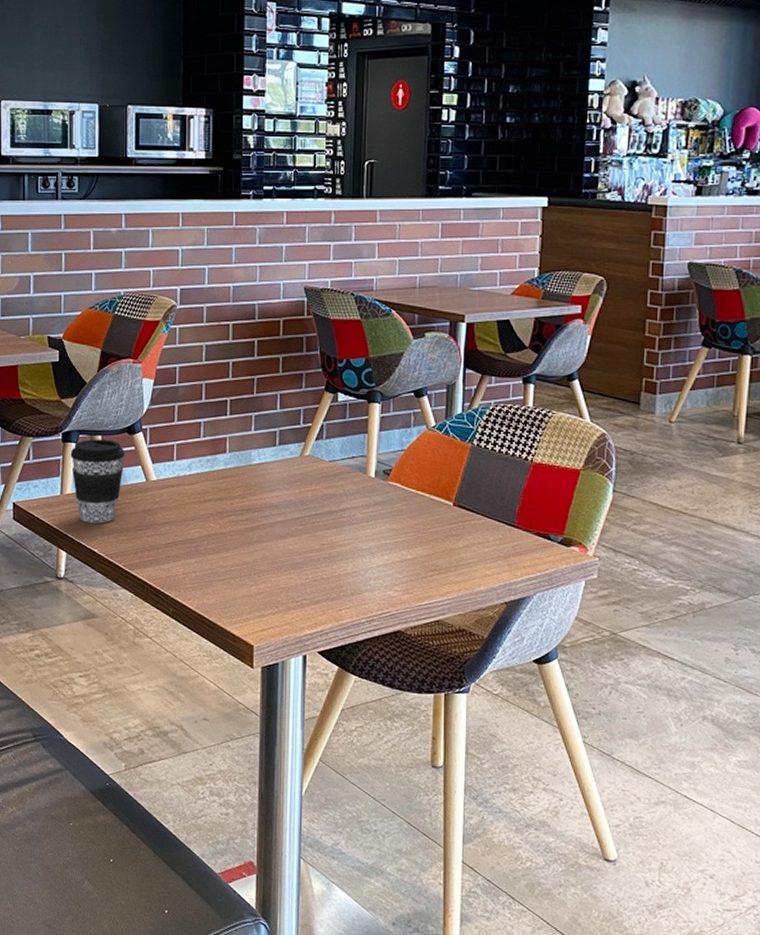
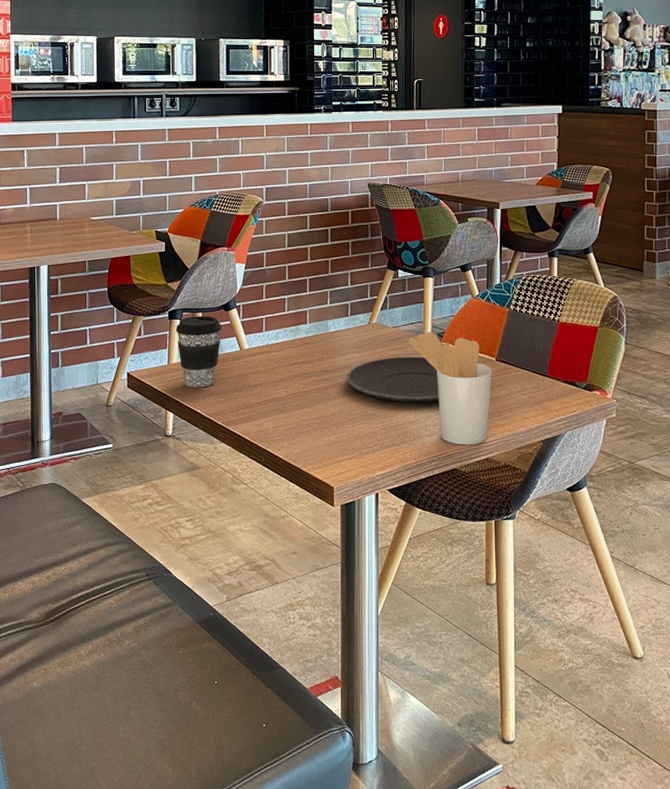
plate: none [271,496,383,552] -> present [346,356,439,403]
utensil holder: none [349,468,448,604] -> present [409,332,492,445]

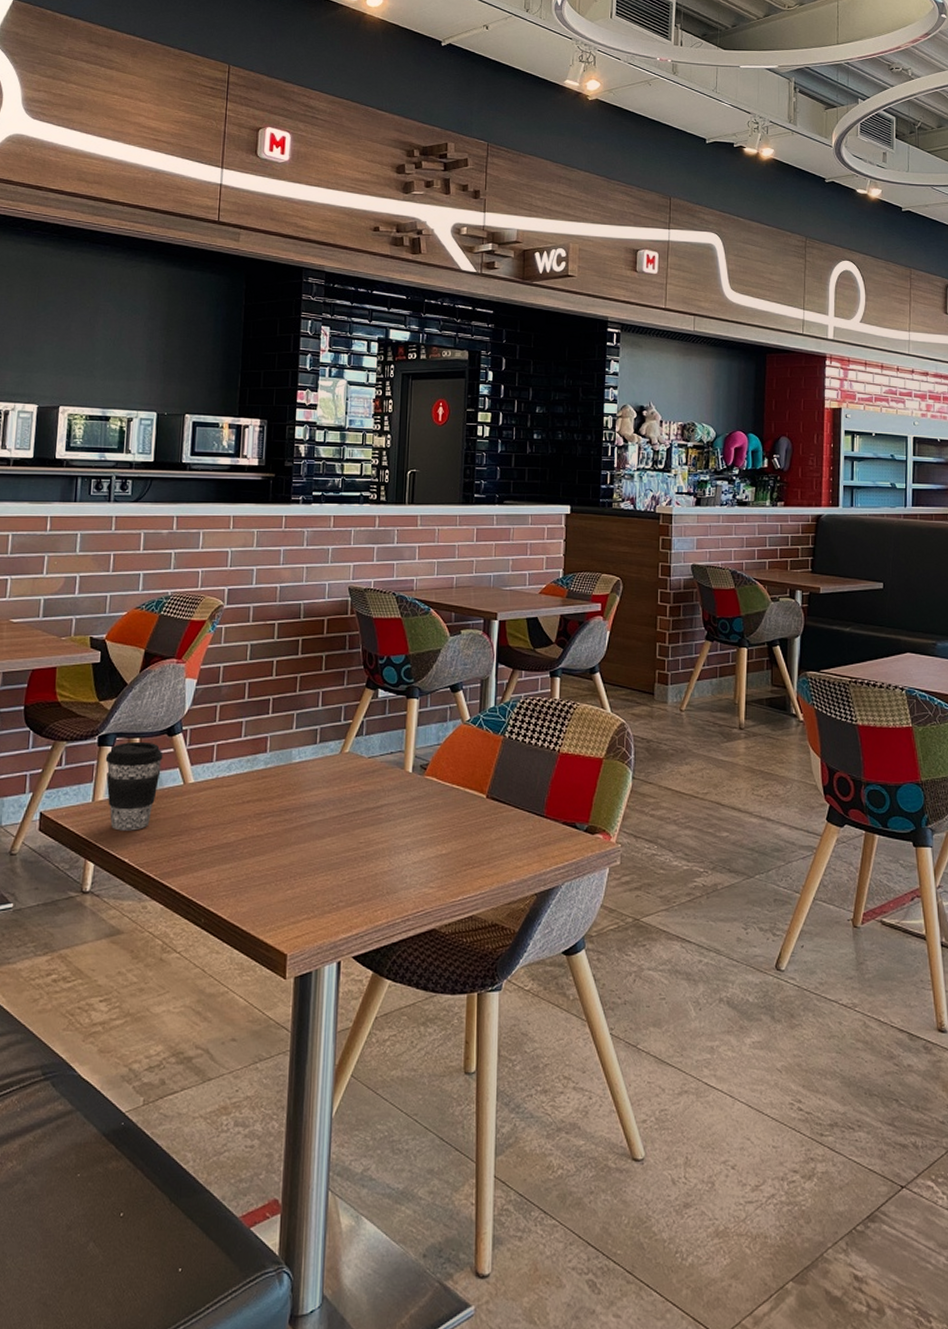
plate: present [346,356,439,403] -> none [310,792,419,849]
utensil holder: present [409,332,492,445] -> none [387,763,482,901]

